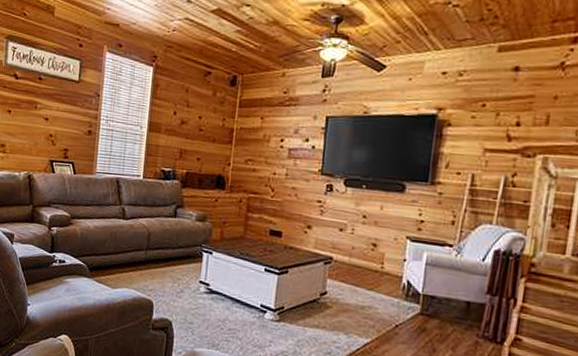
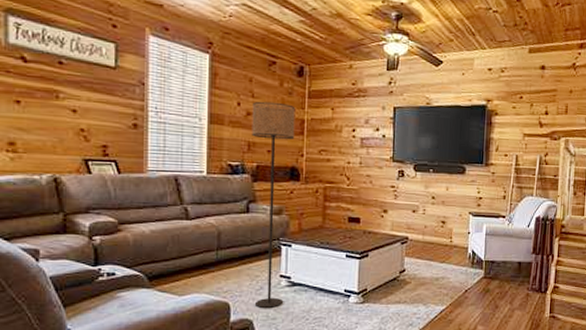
floor lamp: none [174,110,226,312] -> present [251,101,296,308]

